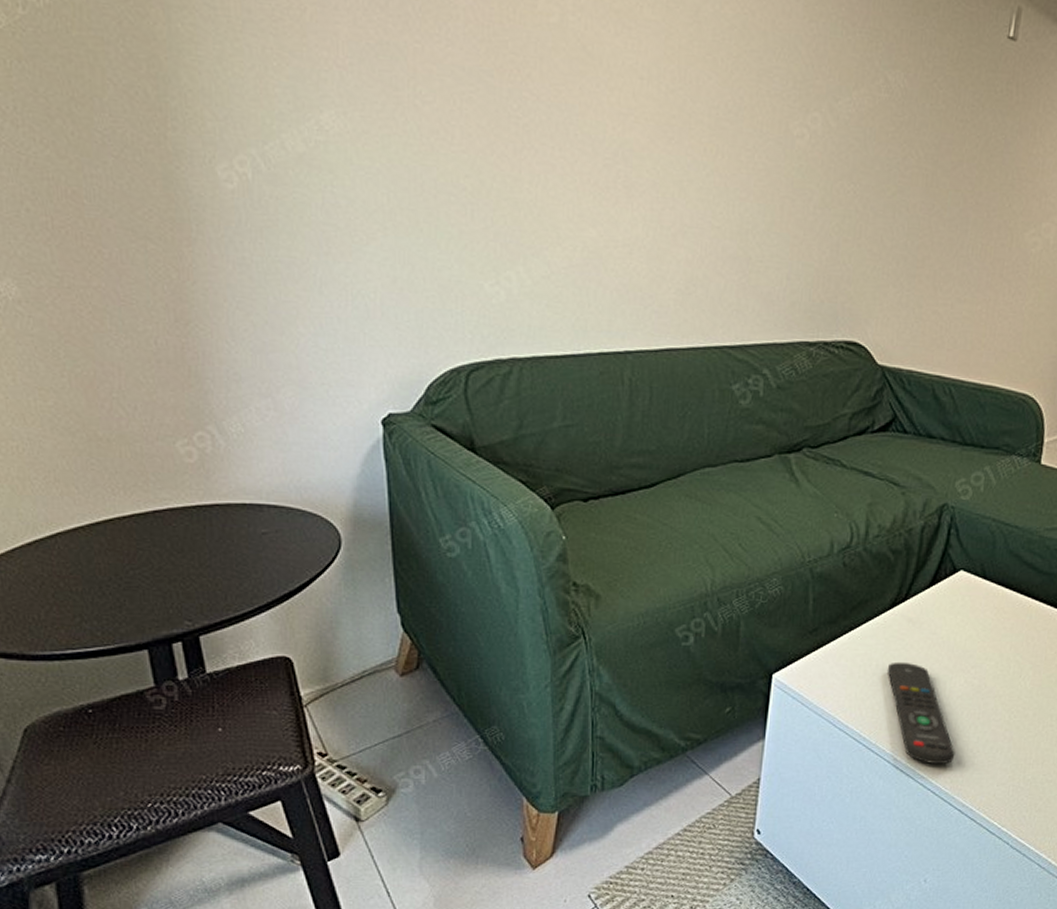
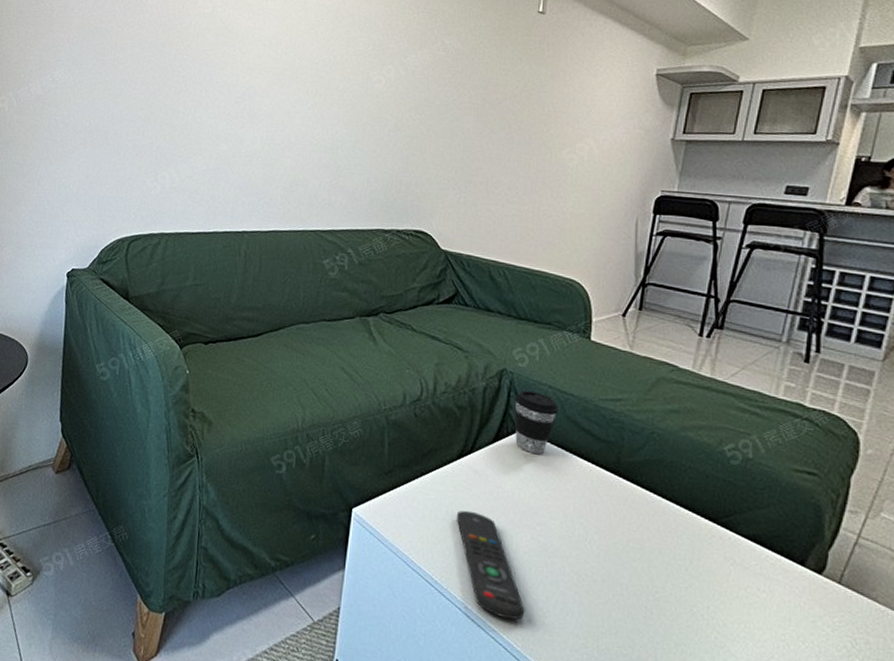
coffee cup: none [953,525,1002,594] -> present [514,390,559,454]

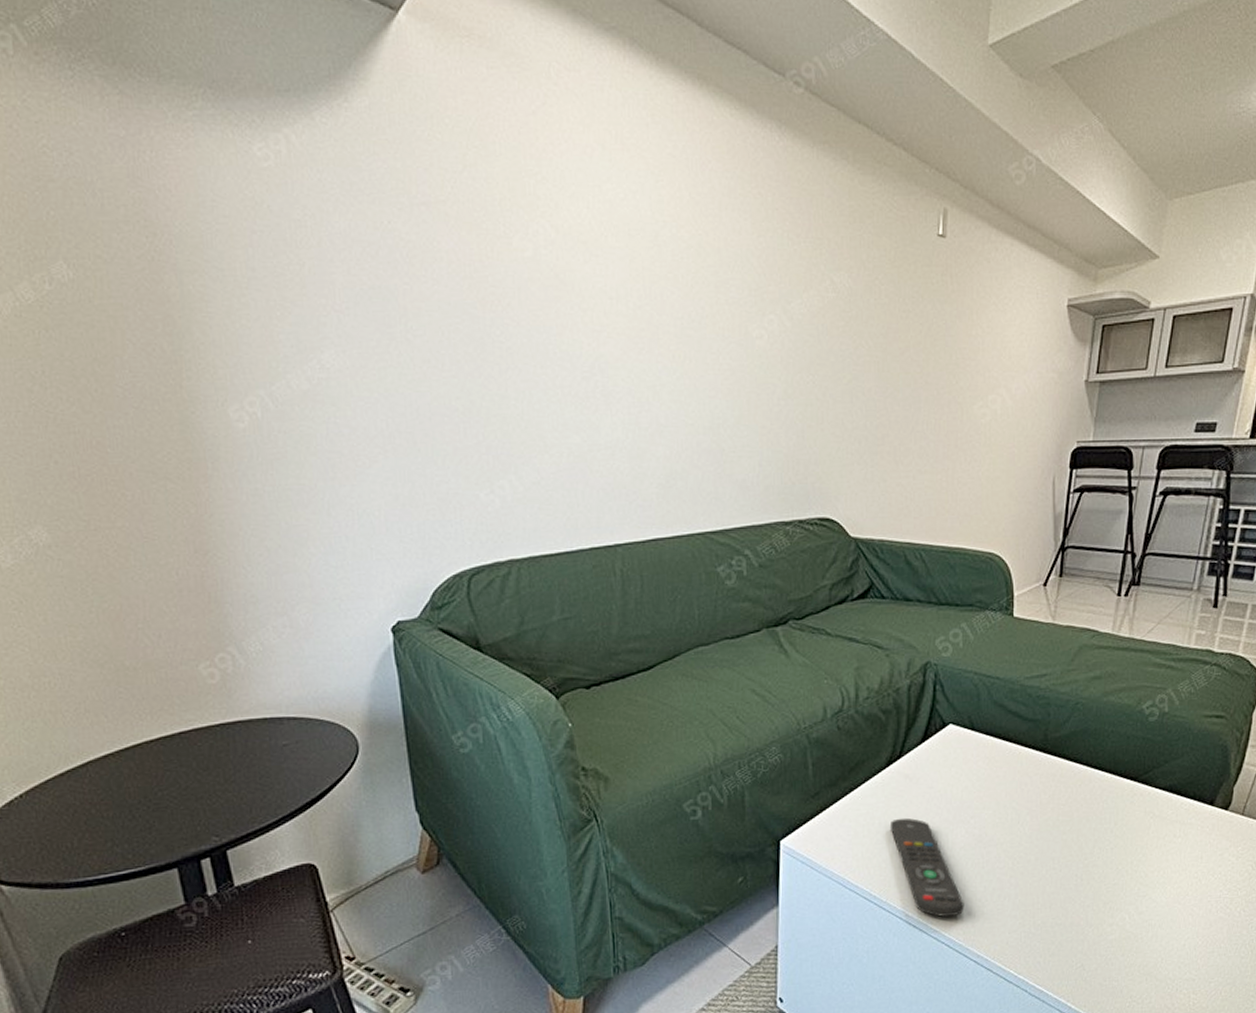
coffee cup: present [514,390,559,454] -> none [940,680,985,746]

